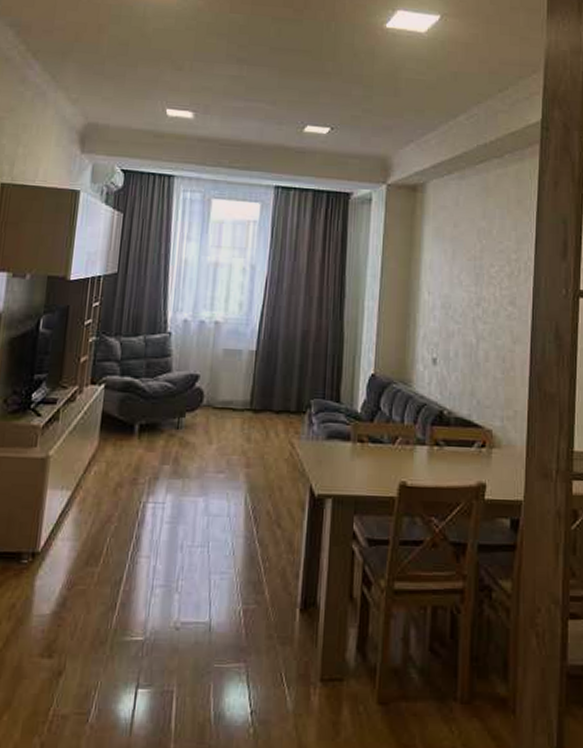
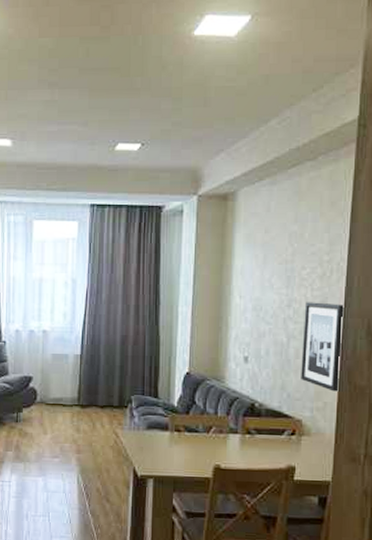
wall art: none [491,301,532,399] -> present [301,302,344,392]

